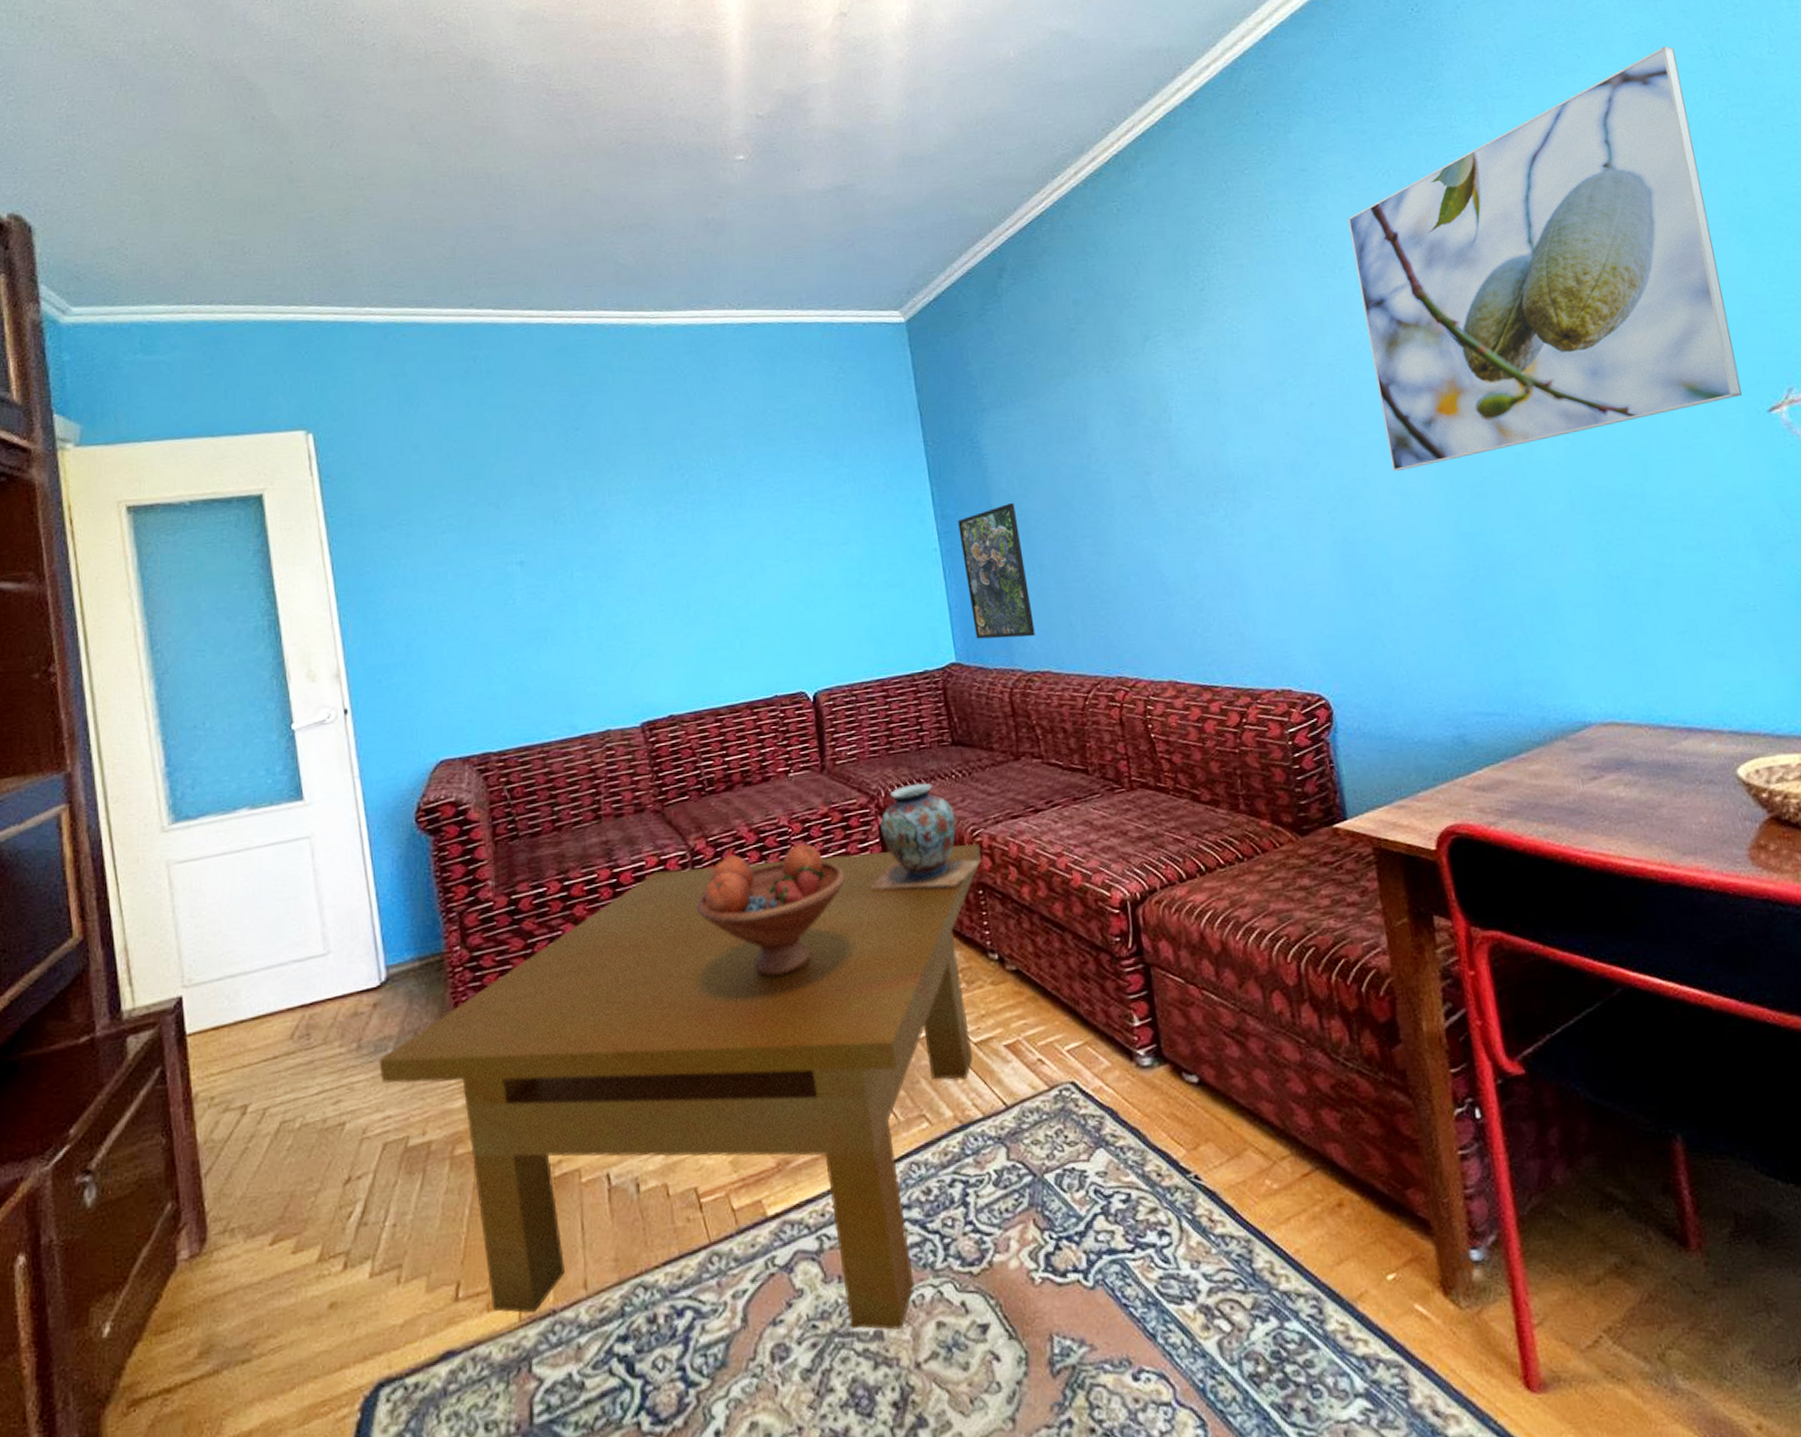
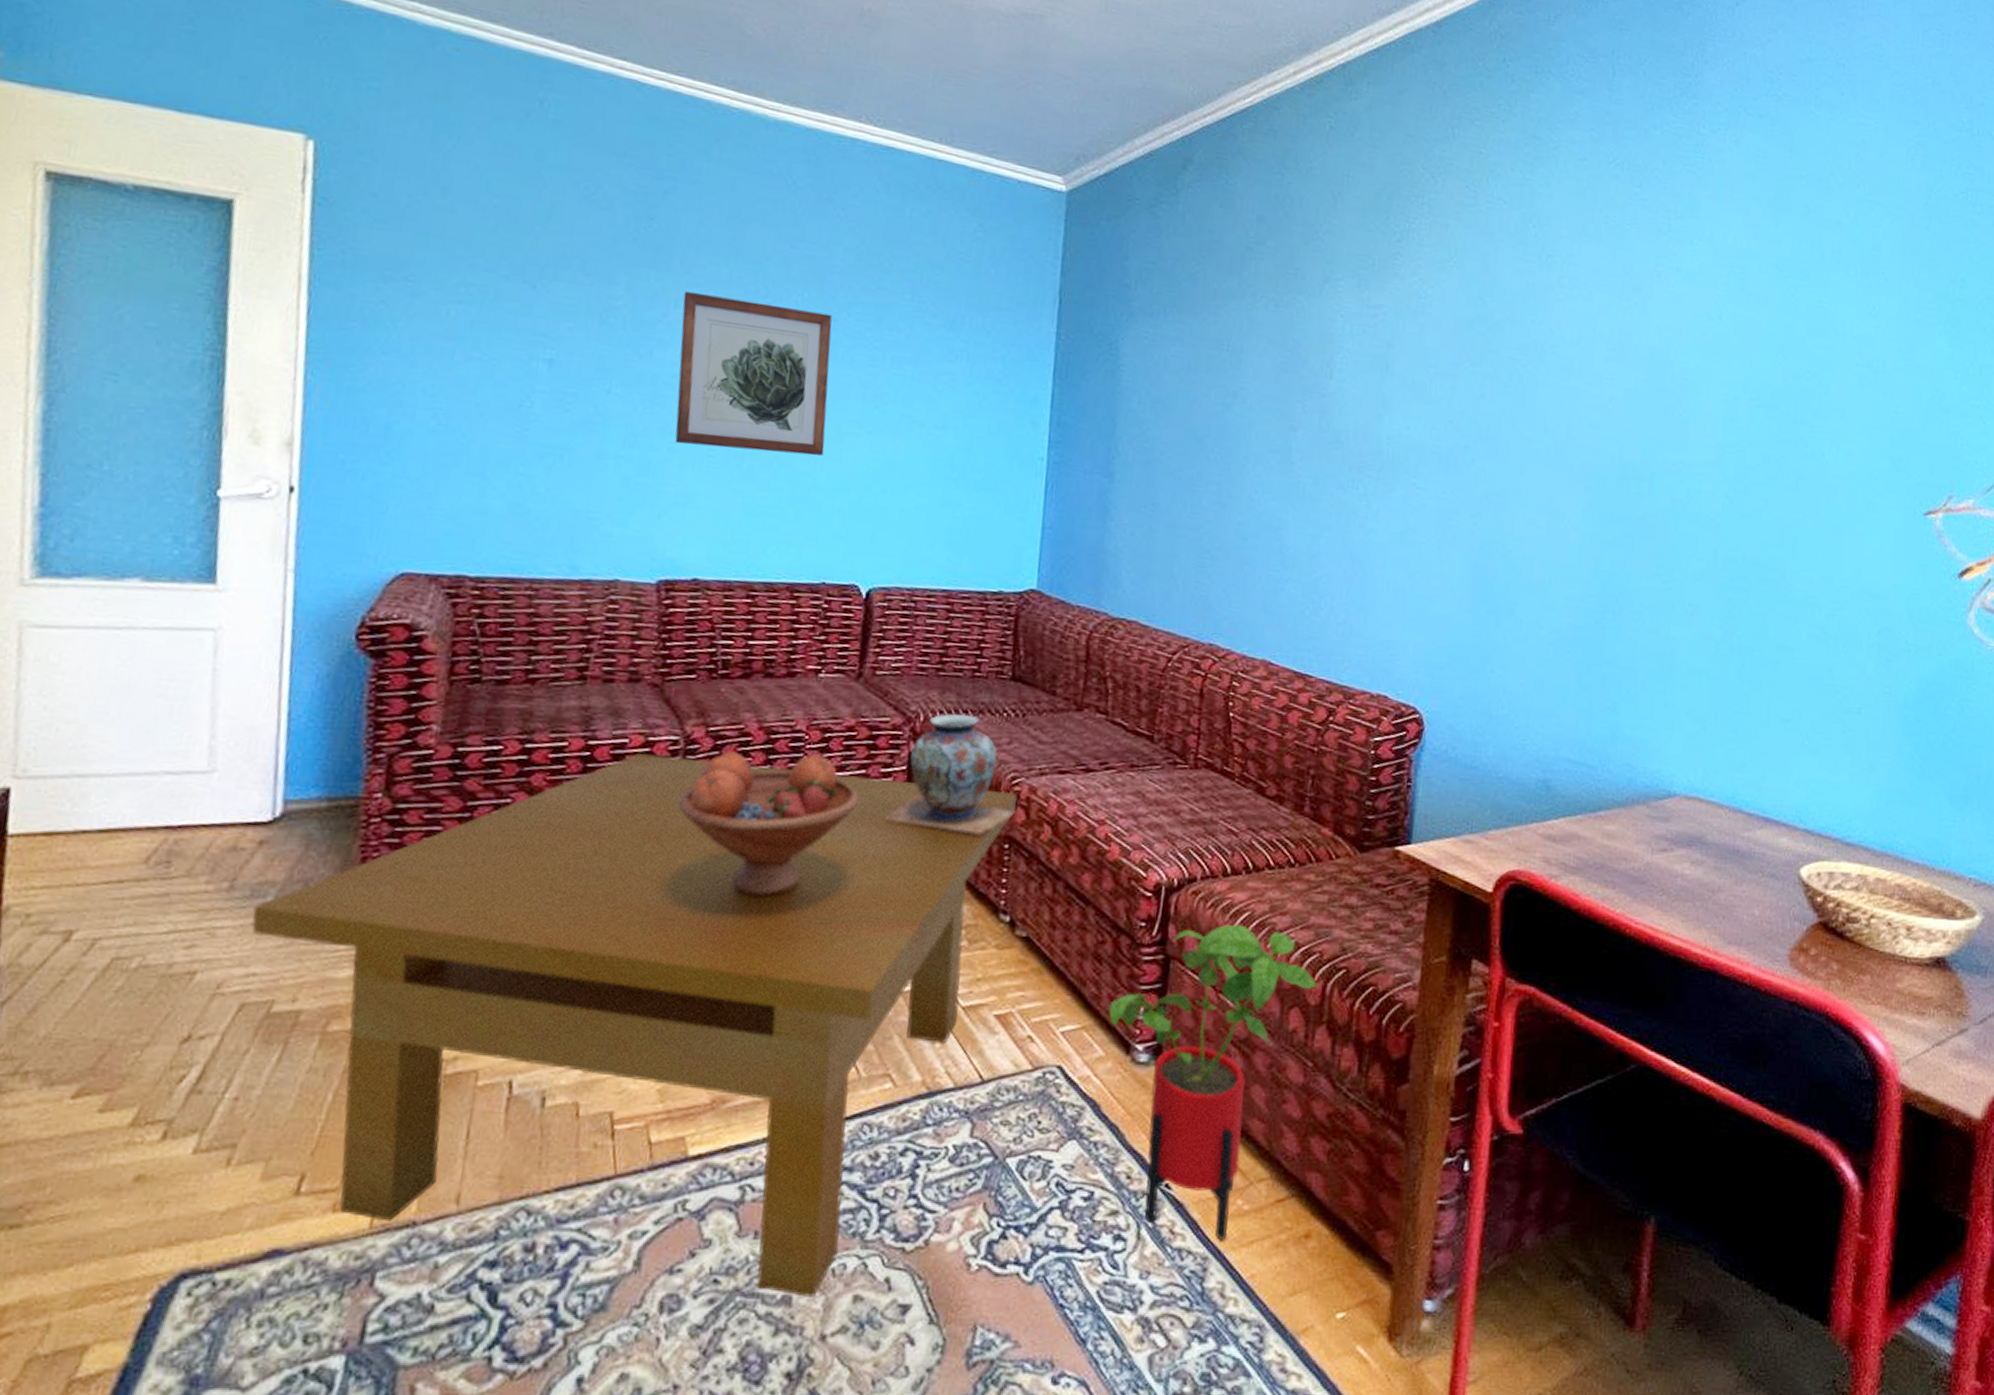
wall art: none [614,471,753,607] -> present [675,290,832,457]
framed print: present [958,502,1035,640] -> none [1065,425,1141,580]
house plant: none [1104,923,1292,1222] -> present [1109,924,1317,1241]
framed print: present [1347,46,1742,471] -> none [1547,107,1935,493]

